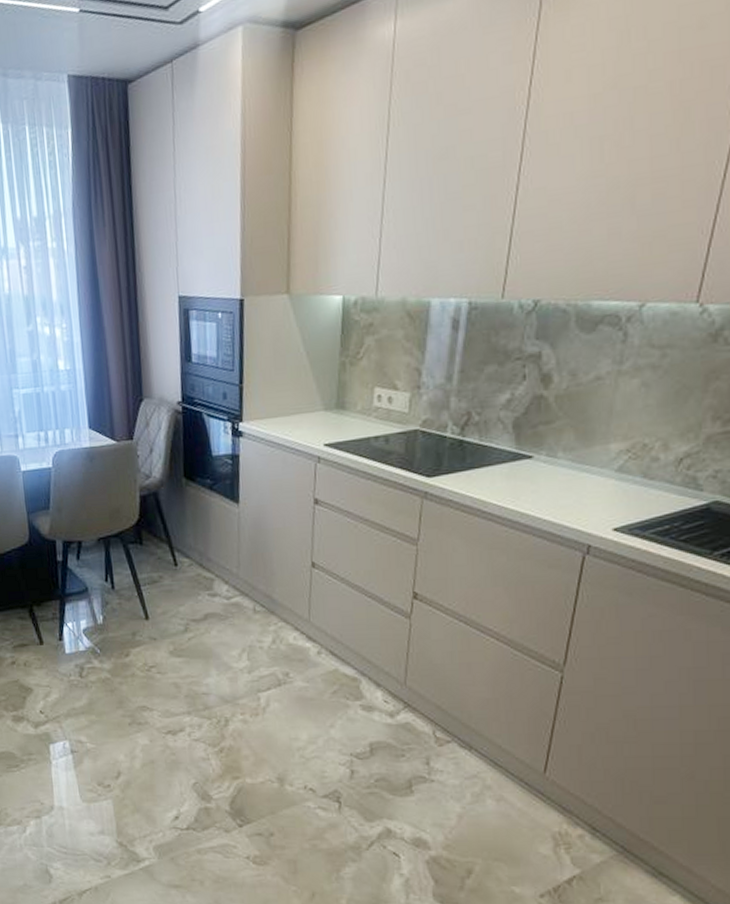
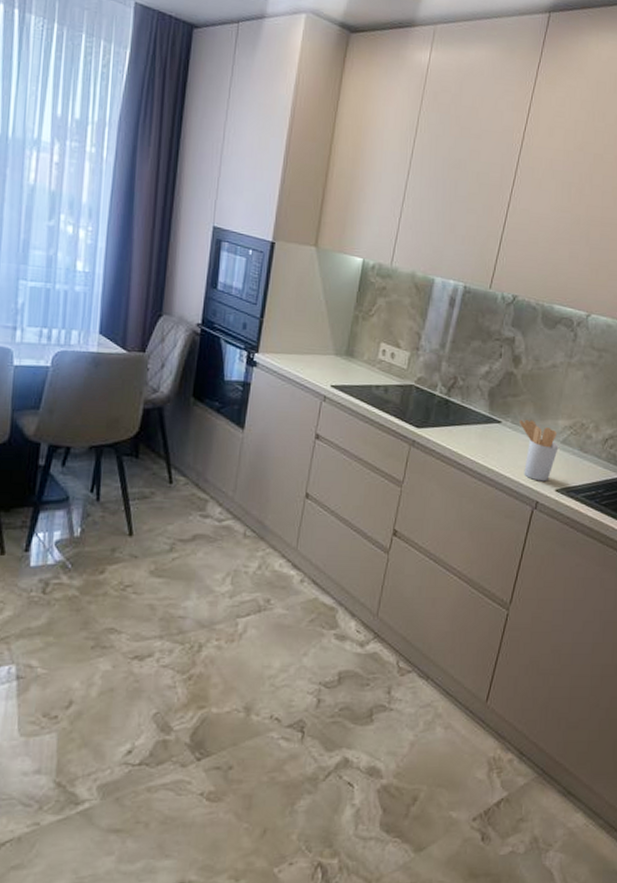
utensil holder: none [557,449,613,521] -> present [520,419,559,482]

